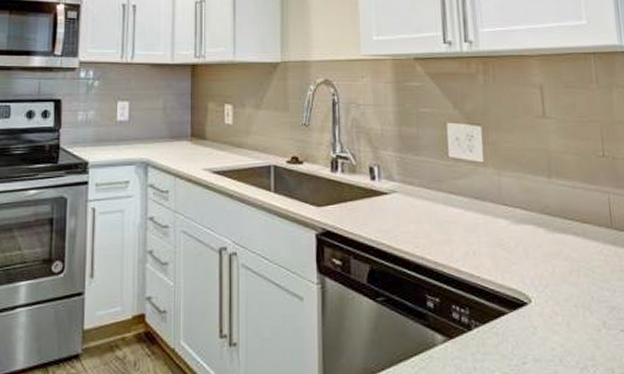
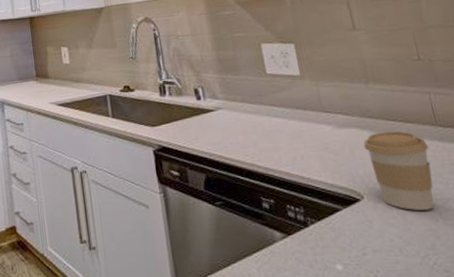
coffee cup: none [538,230,601,318] -> present [363,131,435,210]

